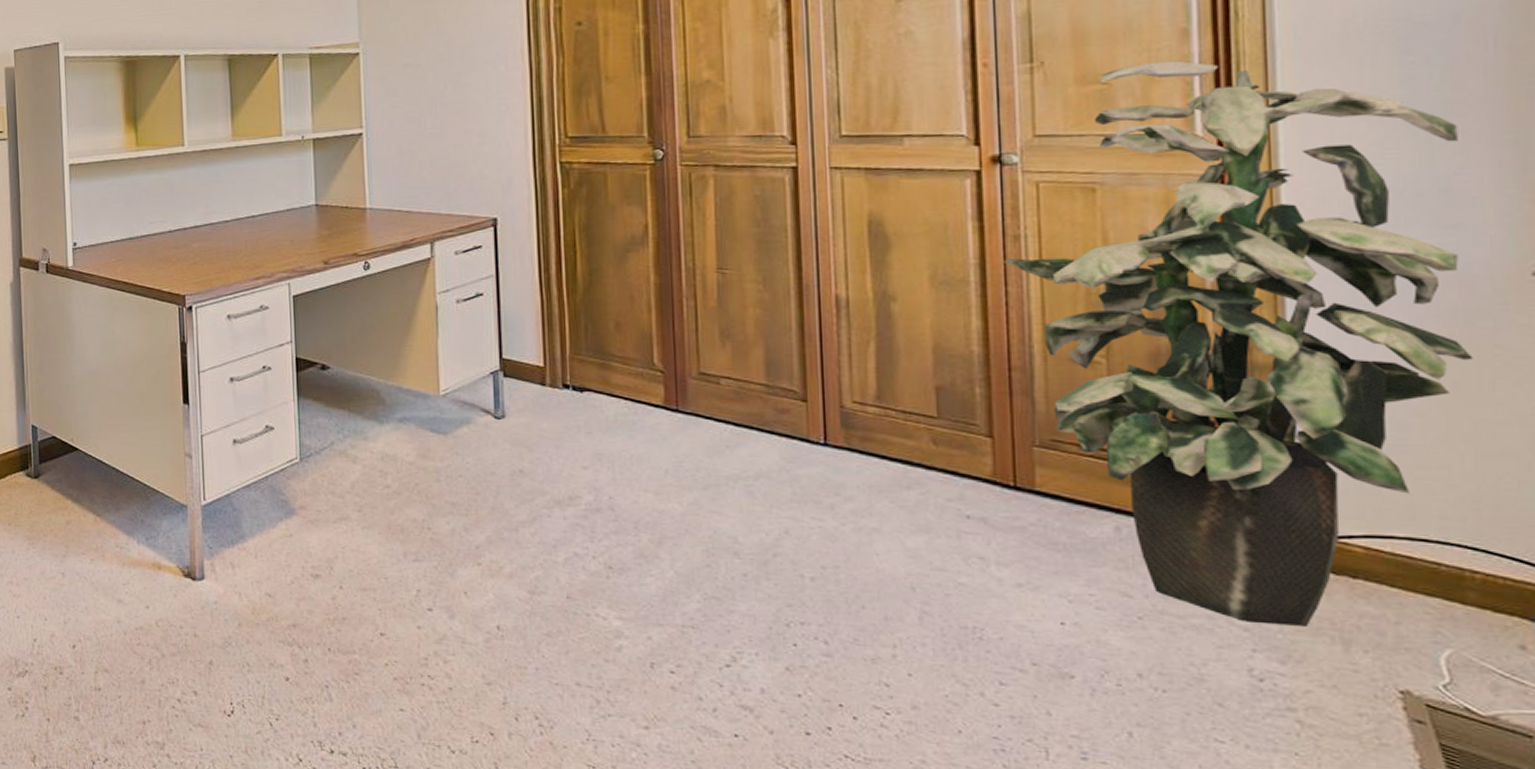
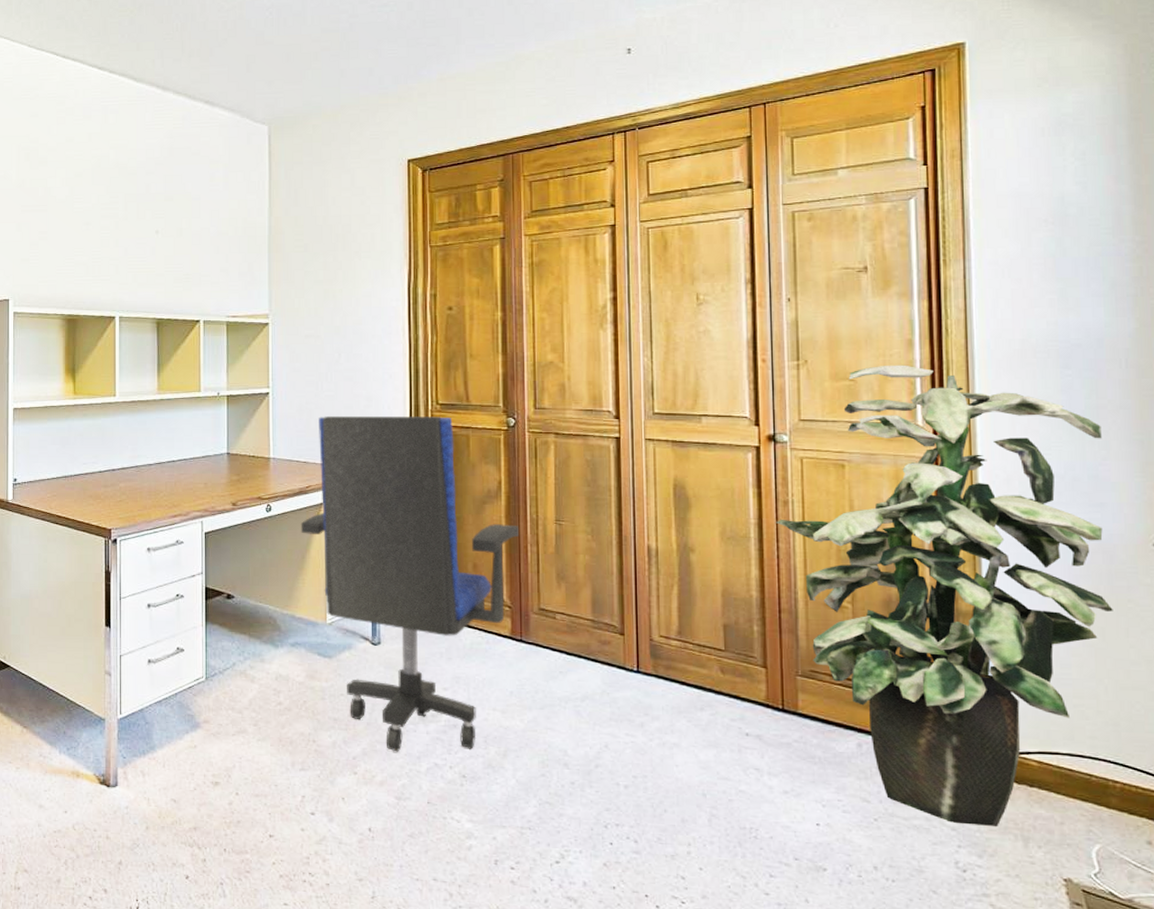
office chair: none [405,152,671,540] -> present [301,416,519,752]

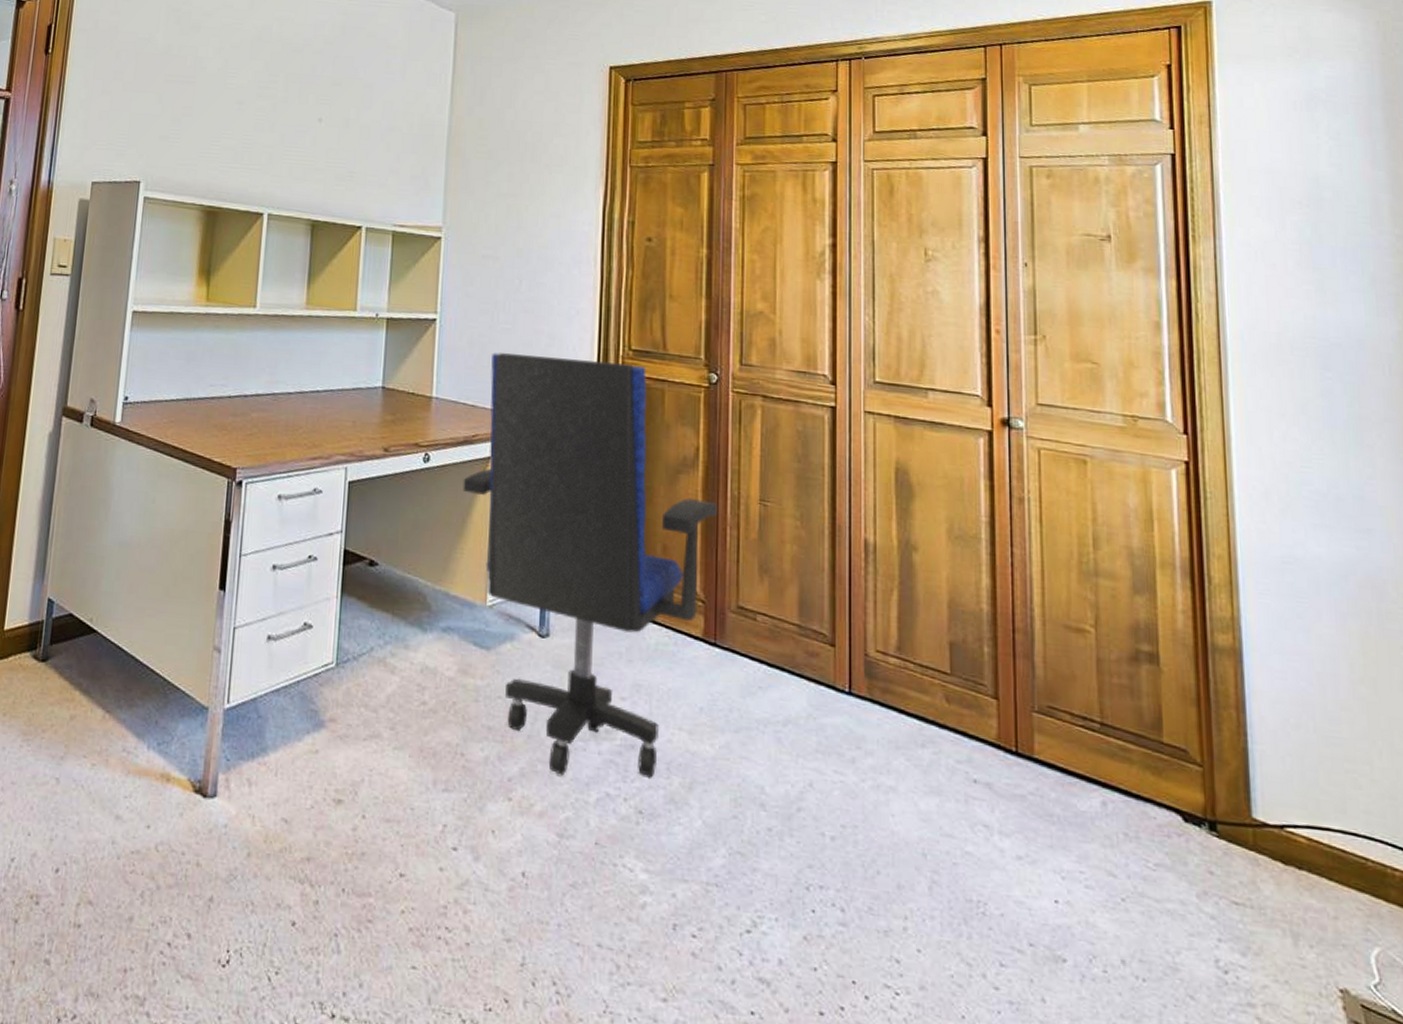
indoor plant: present [776,365,1113,826] -> none [1010,348,1385,917]

